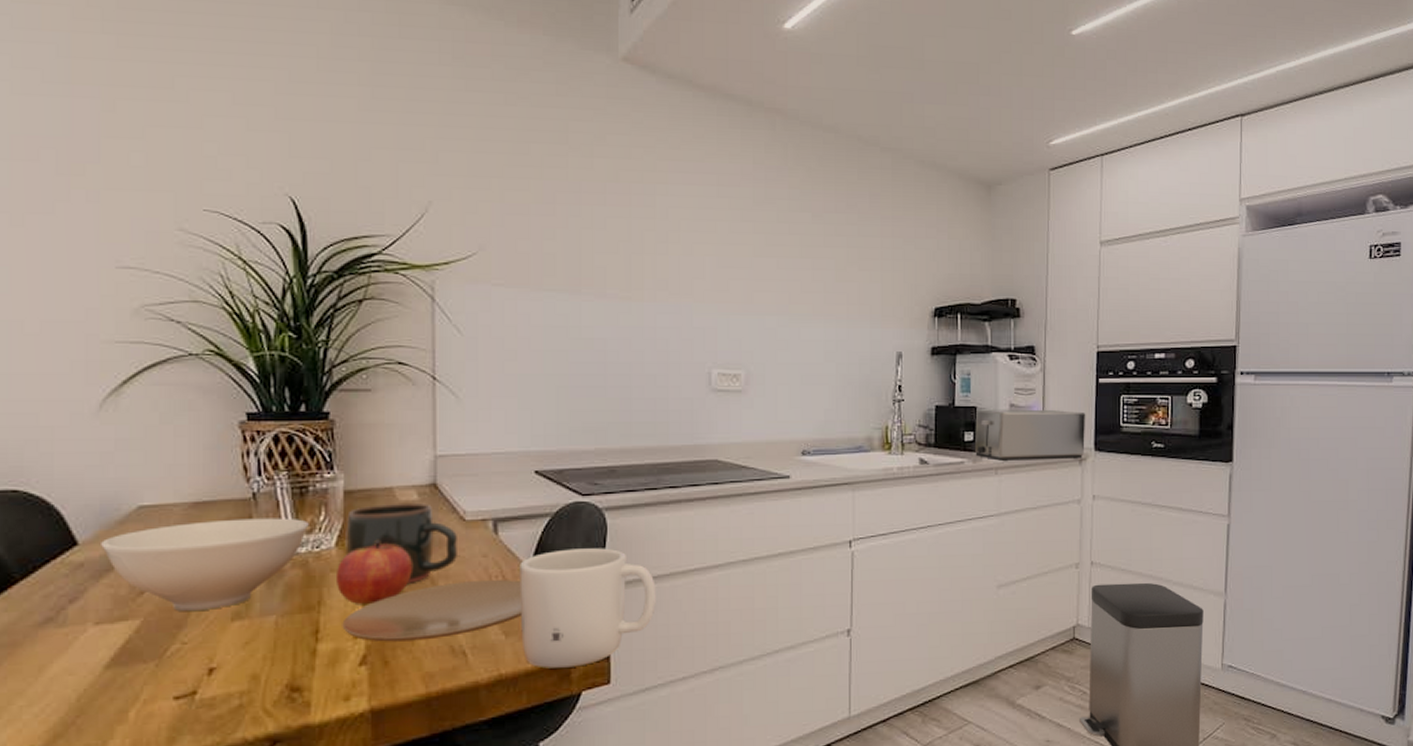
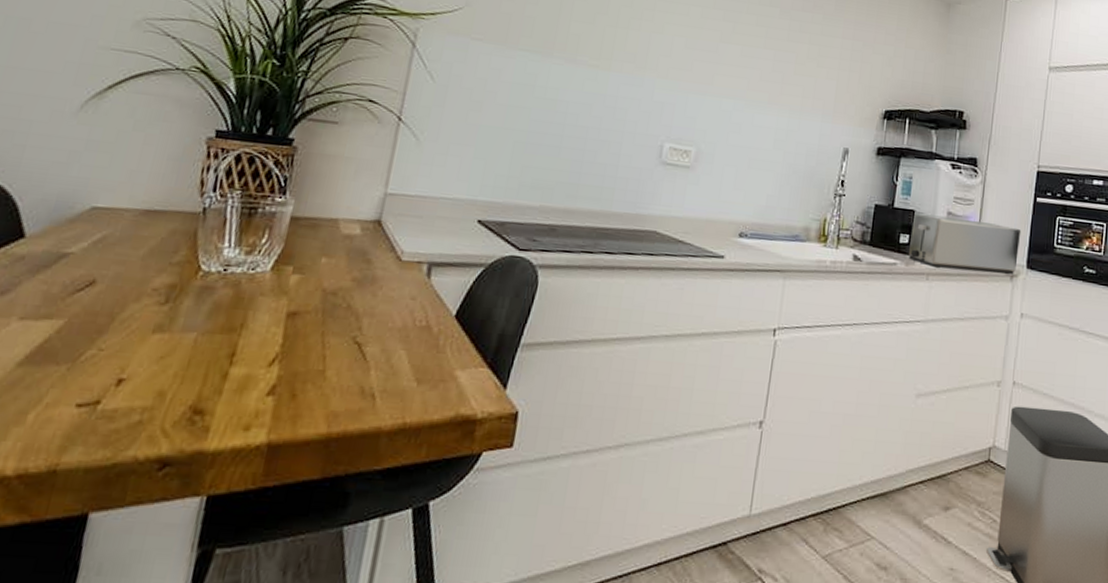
bowl: present [101,518,309,611] -> none [46,229,251,319]
fruit: present [337,540,412,604] -> none [263,270,342,333]
plate: present [342,580,523,642] -> none [258,321,444,378]
mug: present [345,504,457,583] -> none [278,234,391,317]
mug: present [519,548,657,669] -> none [431,301,576,425]

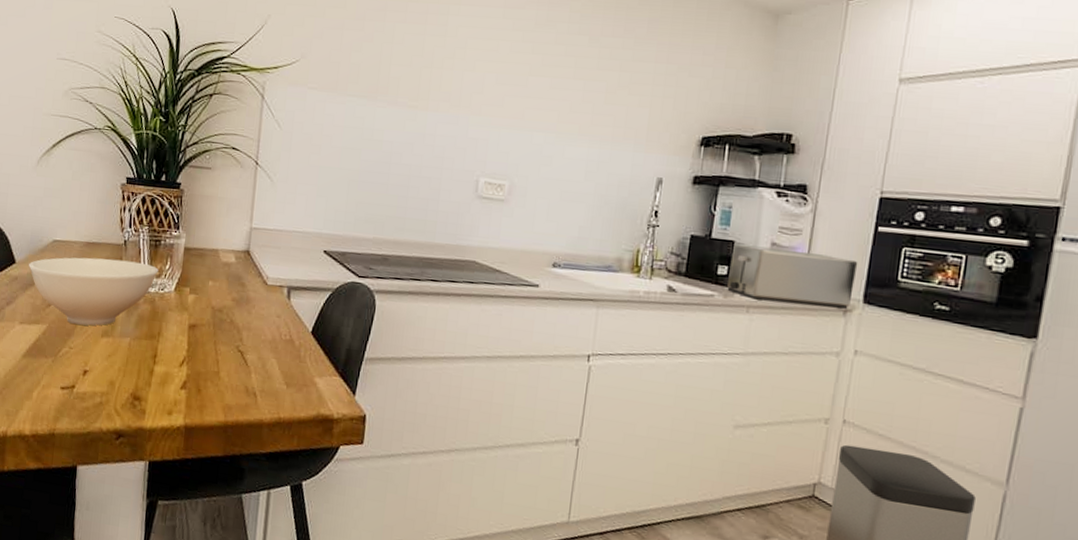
bowl: none [46,229,251,319] -> present [29,257,159,326]

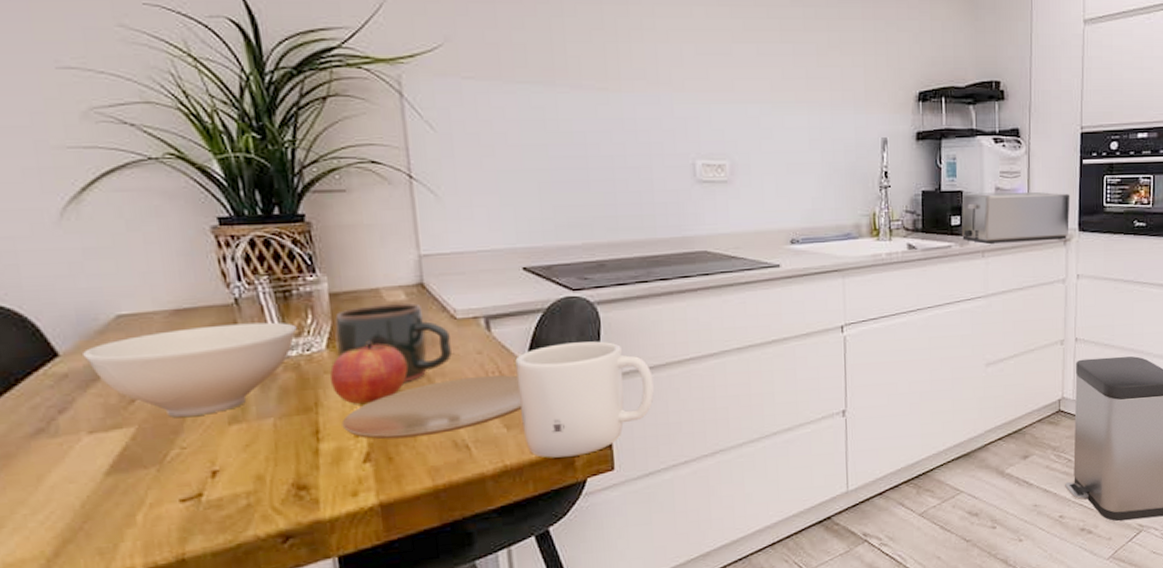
fruit: none [172,291,226,341] -> present [330,341,408,404]
plate: none [172,334,303,379] -> present [341,375,523,440]
mug: none [180,262,260,330] -> present [335,303,452,382]
mug: none [298,321,410,424] -> present [515,341,655,458]

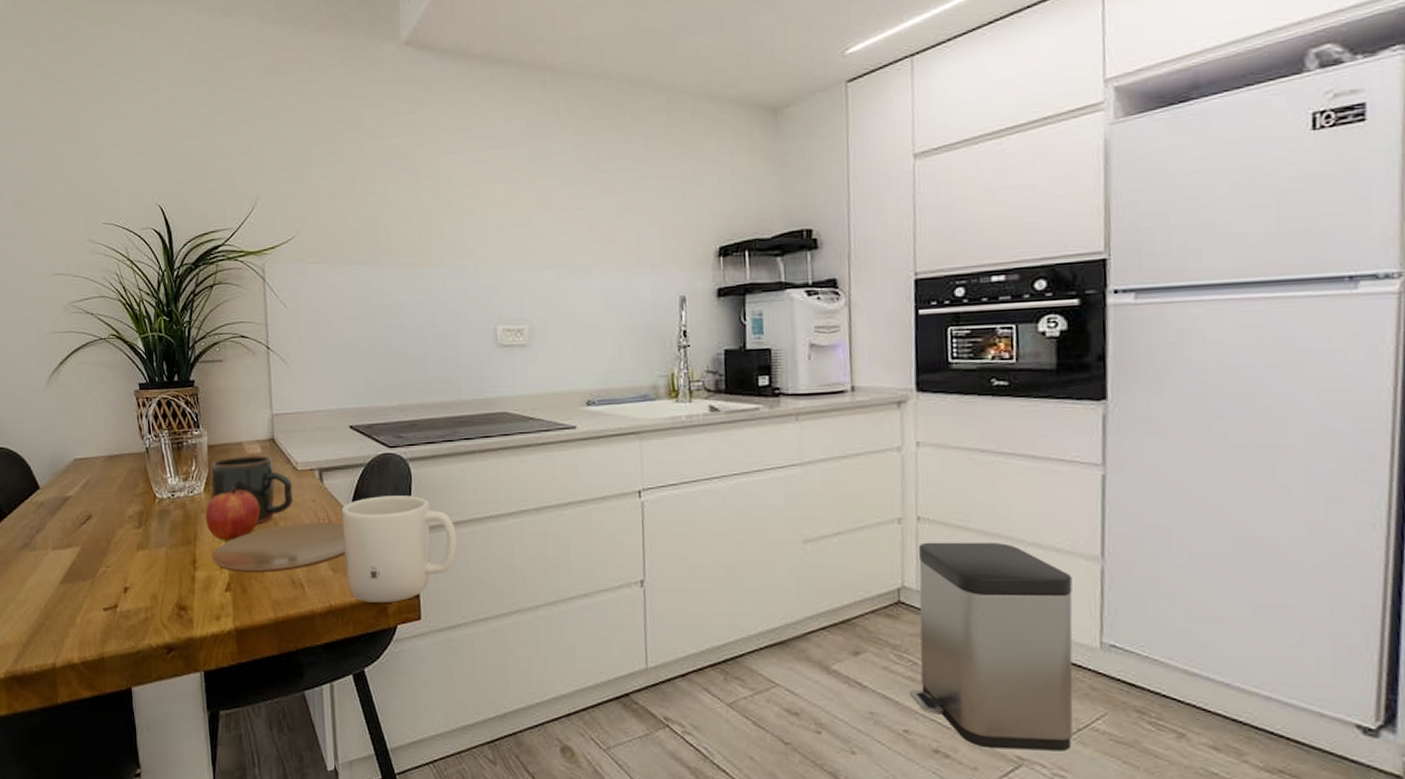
bowl: present [83,322,297,417] -> none [53,468,185,541]
toaster: present [961,191,1070,245] -> none [770,347,904,407]

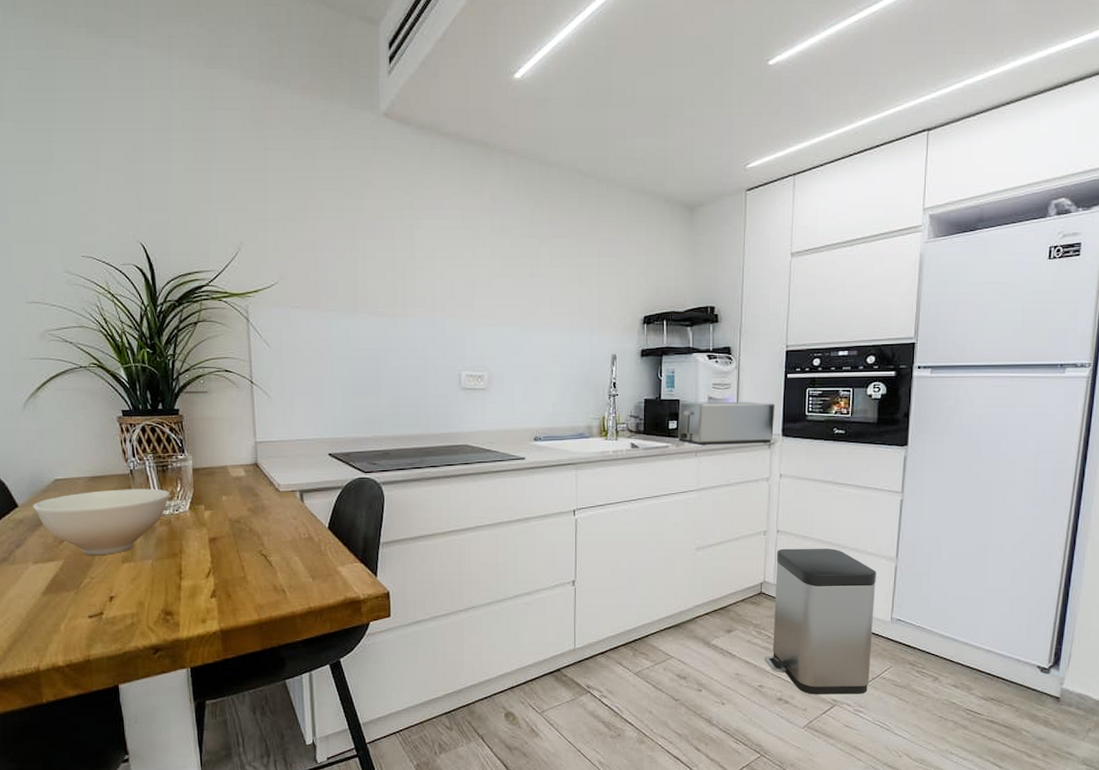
bowl: none [53,468,185,541] -> present [33,488,170,555]
fruit: present [206,487,260,540] -> none [191,506,244,553]
mug: present [210,456,293,524] -> none [195,478,275,538]
plate: present [211,522,346,573] -> none [197,537,324,581]
mug: present [341,495,458,603] -> none [320,513,424,604]
toaster: none [770,347,904,407] -> present [677,401,775,446]

